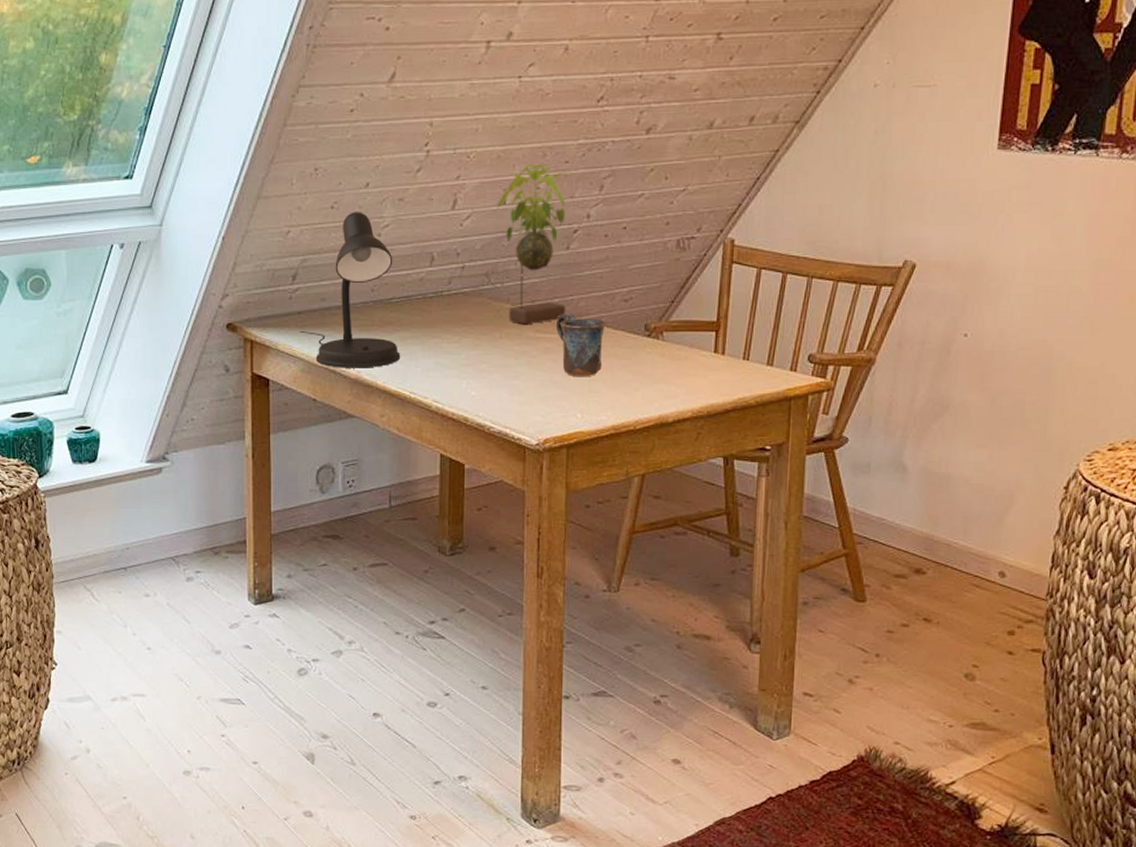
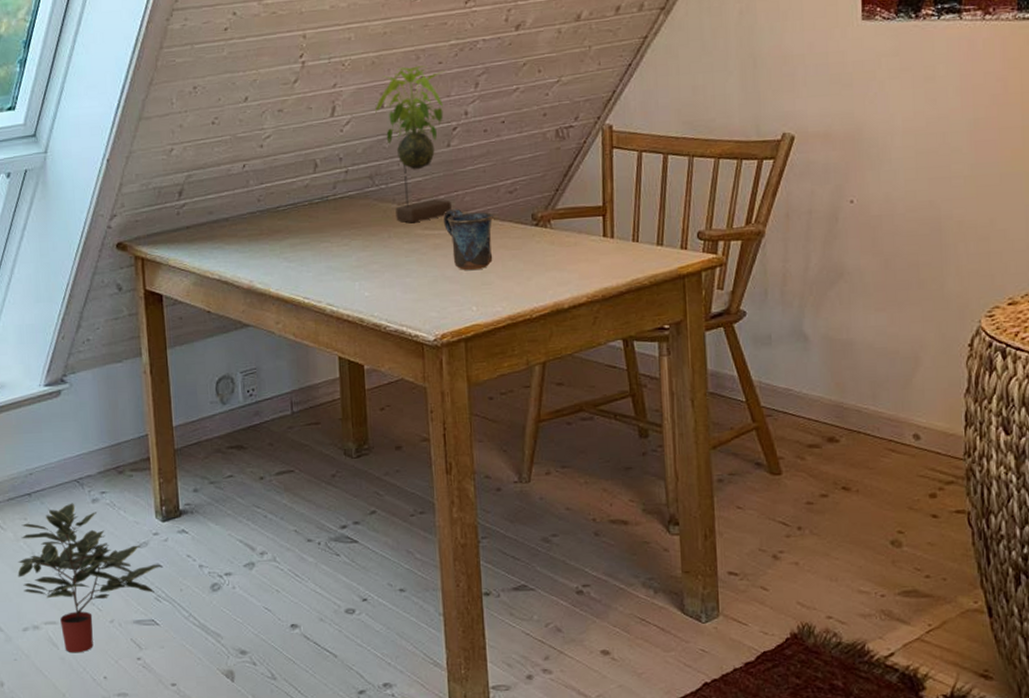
potted plant: none [109,580,252,726] -> present [18,503,162,653]
desk lamp: present [299,212,401,368] -> none [189,125,292,279]

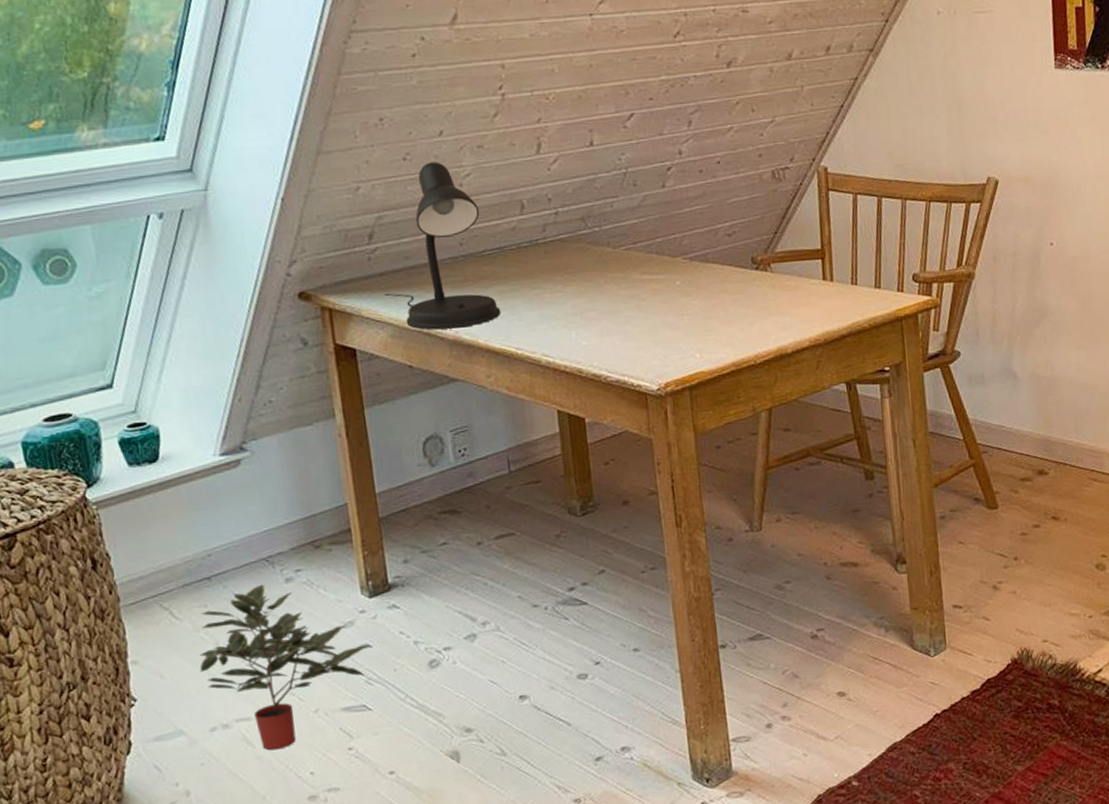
desk lamp: none [189,125,292,279] -> present [384,162,501,330]
plant: present [375,65,451,223] -> none [584,101,669,268]
mug: present [444,208,494,270] -> none [662,252,715,316]

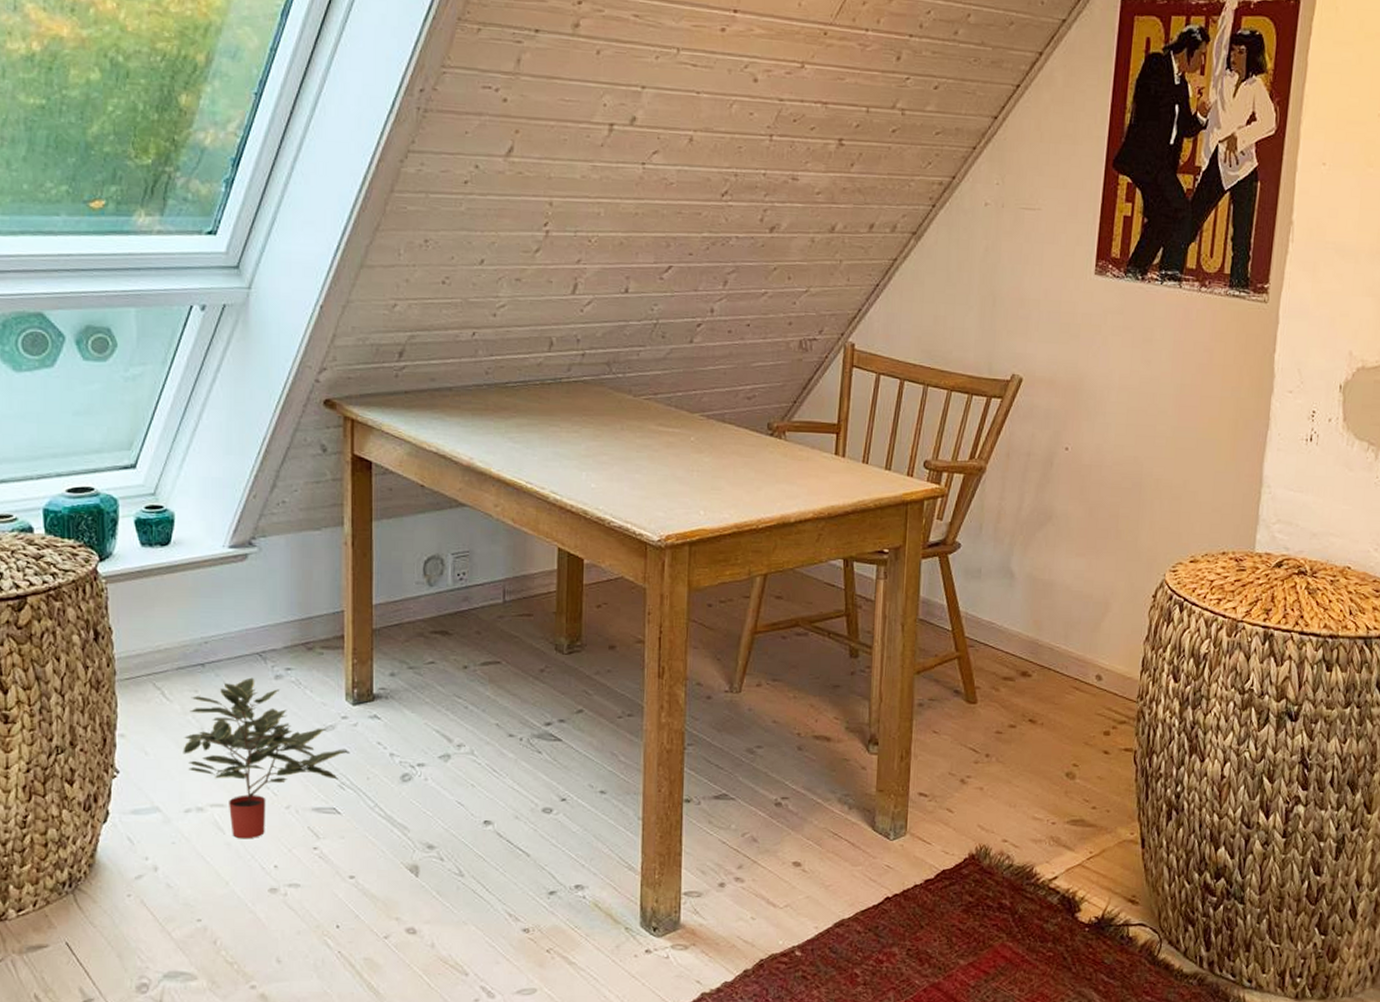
desk lamp: present [384,162,501,330] -> none [406,289,517,455]

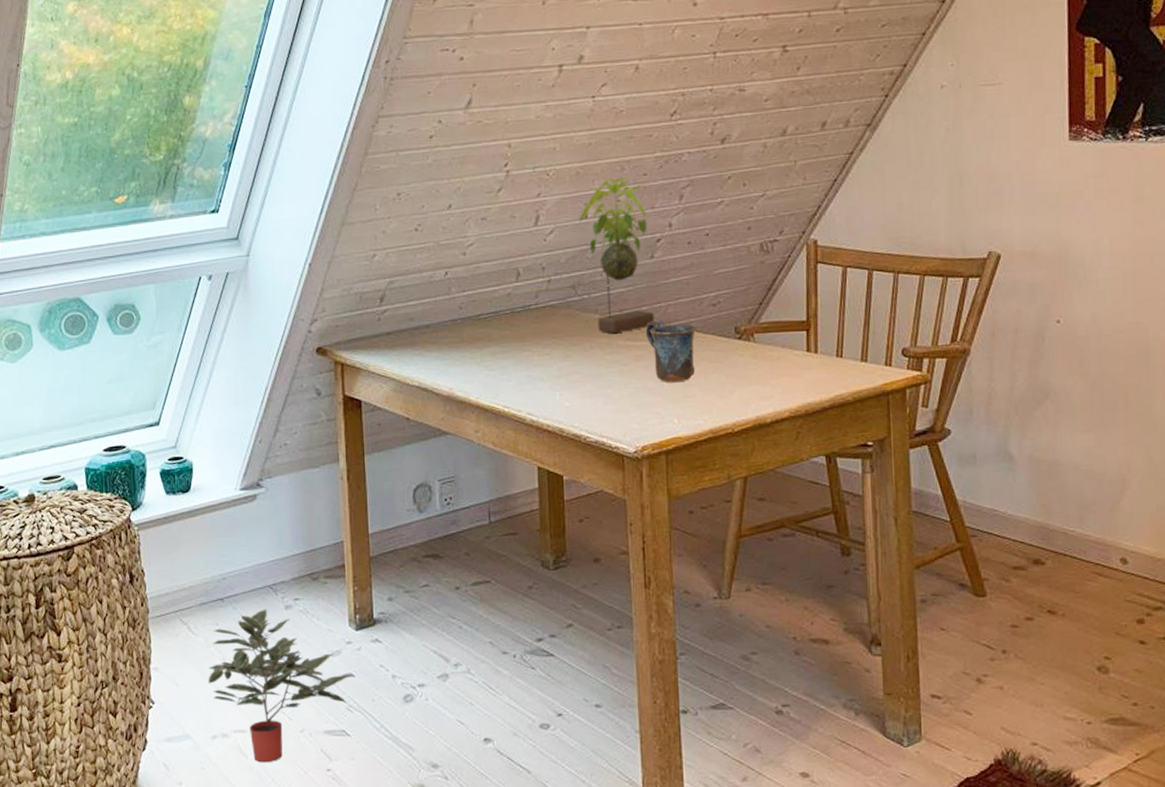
plant: none [619,253,695,418] -> present [579,177,654,334]
mug: none [679,407,730,473] -> present [646,320,696,382]

